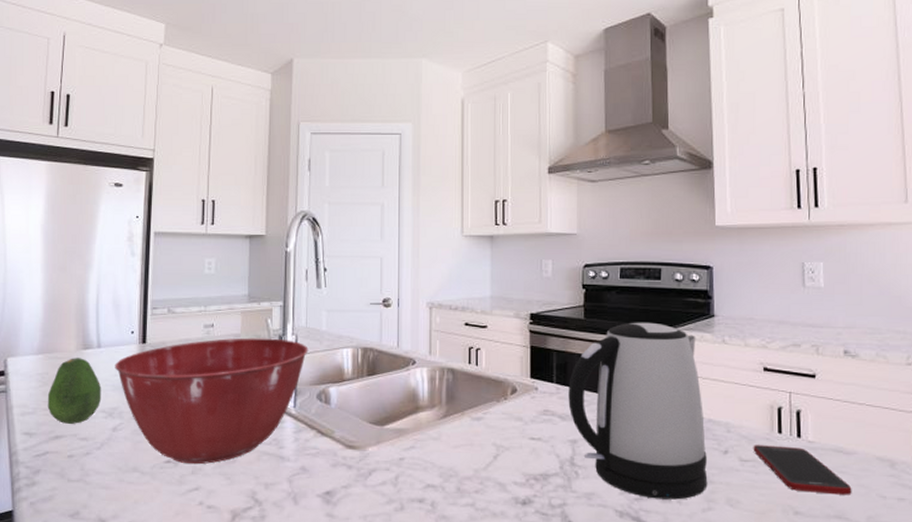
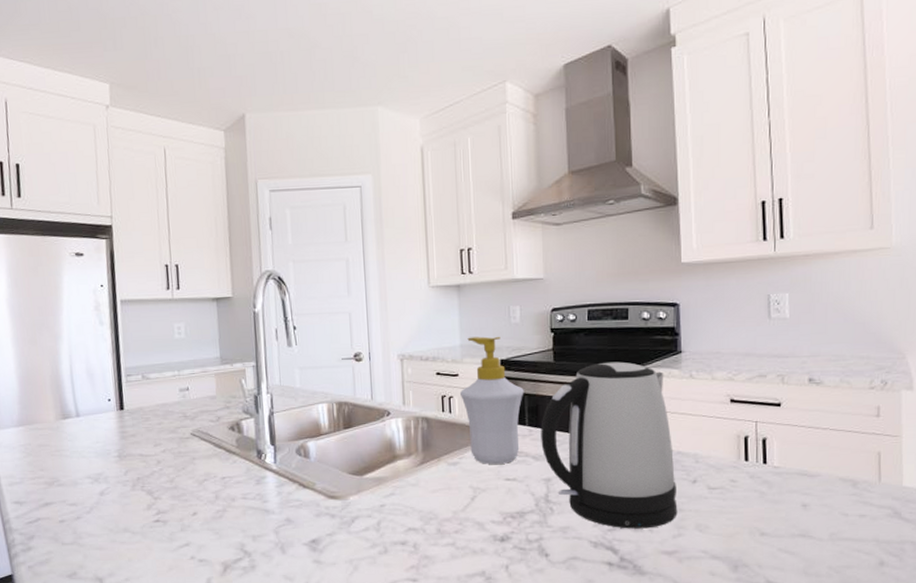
fruit: present [47,358,102,424] -> none [32,427,86,491]
mixing bowl: present [115,338,308,465] -> none [95,398,284,522]
soap bottle: none [487,289,553,422] -> present [459,336,524,464]
cell phone: present [753,445,852,495] -> none [720,472,816,515]

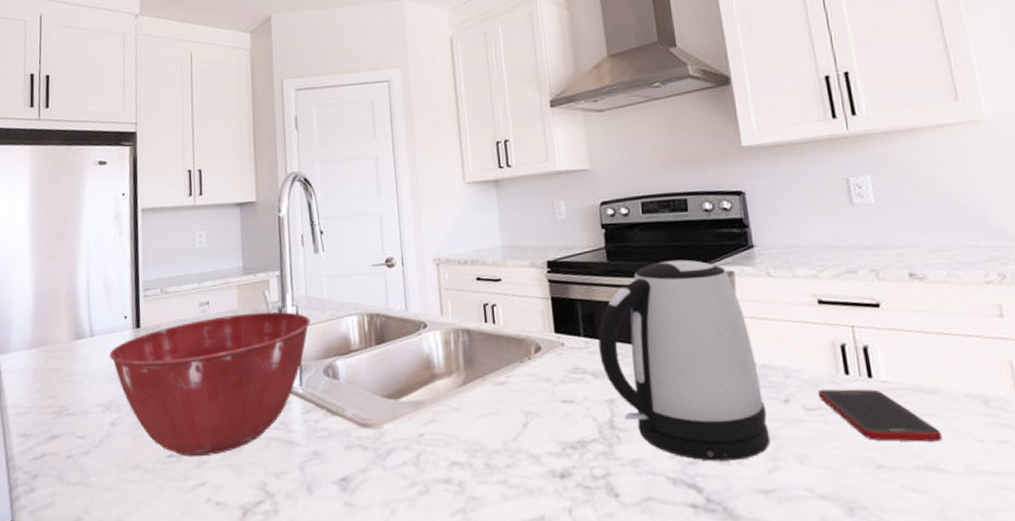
mixing bowl: none [95,398,284,522] -> present [109,311,311,457]
soap bottle: present [459,336,524,464] -> none [503,235,577,383]
cell phone: none [720,472,816,515] -> present [817,389,943,442]

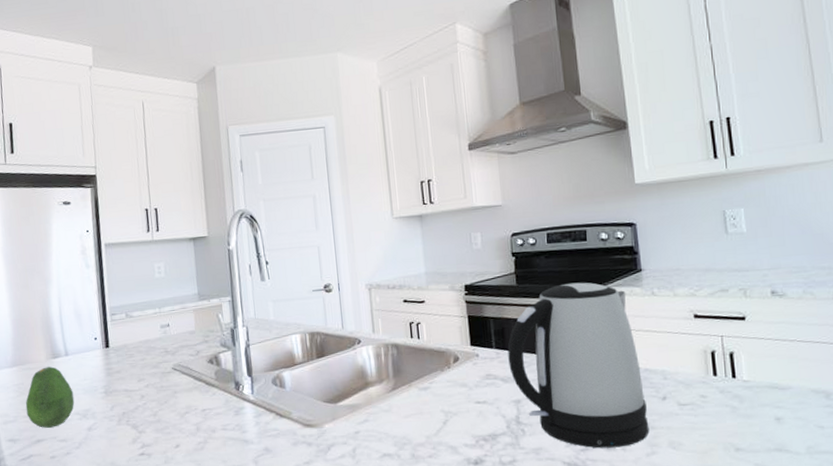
fruit: none [42,349,98,422] -> present [25,366,75,428]
mixing bowl: present [109,311,311,457] -> none [83,331,260,455]
cell phone: present [817,389,943,442] -> none [690,387,790,429]

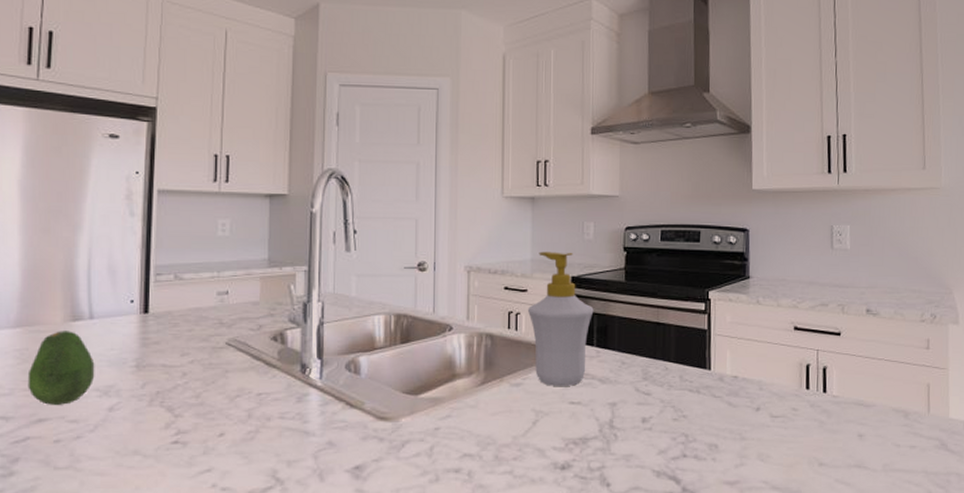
soap bottle: none [426,263,490,388] -> present [527,251,594,386]
kettle: present [507,282,650,448] -> none [608,284,741,458]

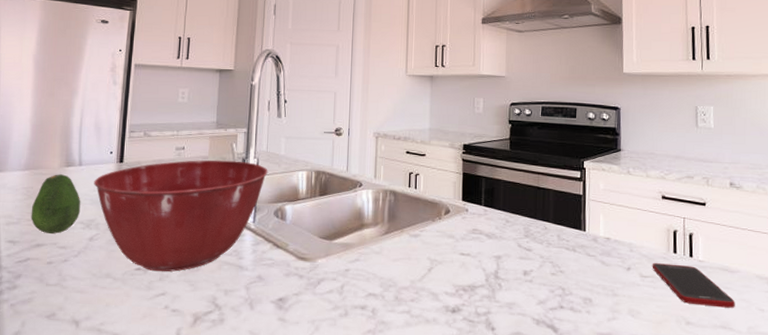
mixing bowl: none [111,305,336,444] -> present [94,160,268,272]
soap bottle: present [527,251,594,386] -> none [425,122,482,239]
cell phone: none [783,401,871,445] -> present [652,263,735,308]

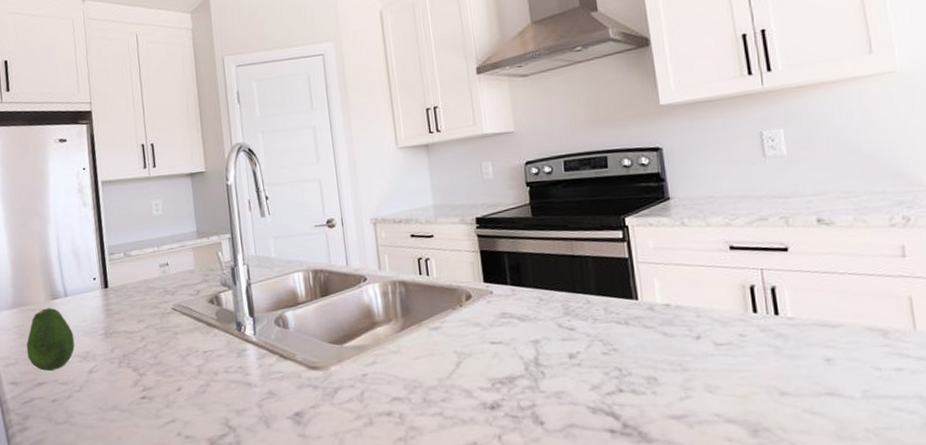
mixing bowl: present [94,160,268,272] -> none [82,270,261,398]
cell phone: present [652,263,735,308] -> none [727,325,842,371]

